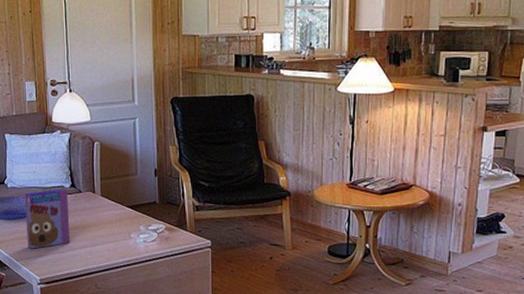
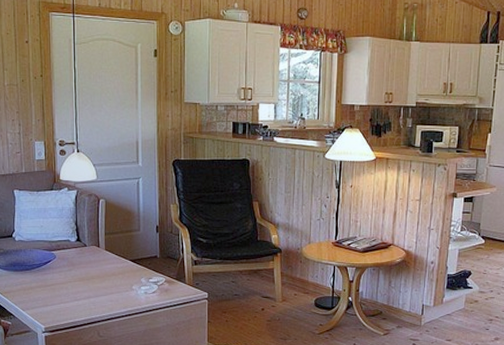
cereal box: present [25,188,71,249] -> none [32,242,75,299]

